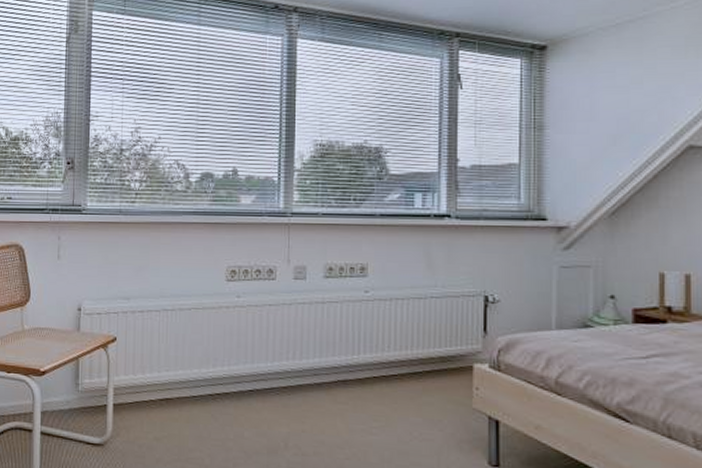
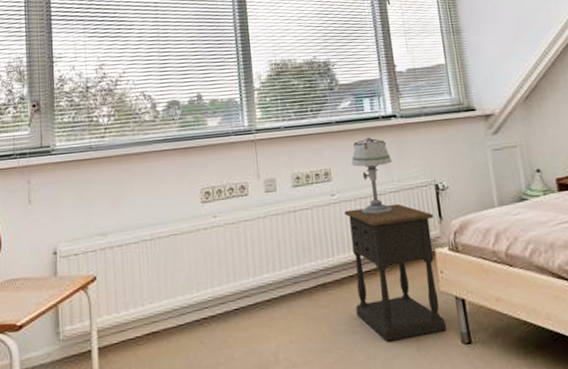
nightstand: none [376,309,477,449] -> present [344,203,447,342]
table lamp: none [392,235,438,319] -> present [351,137,393,215]

